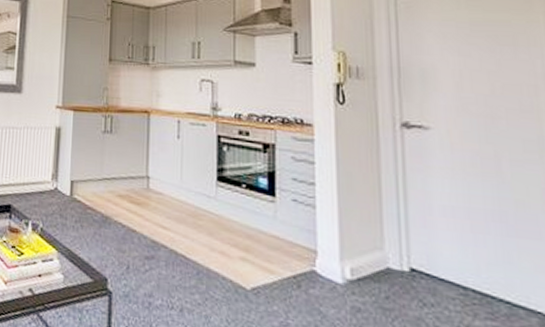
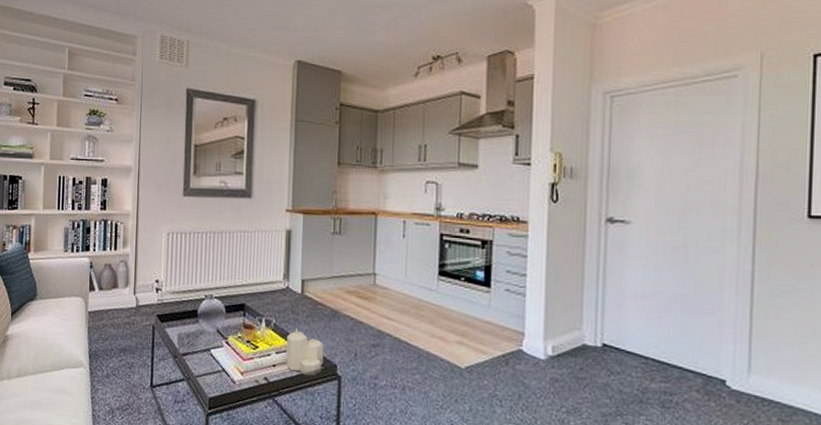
candle: none [53,234,94,290] -> present [286,328,324,376]

